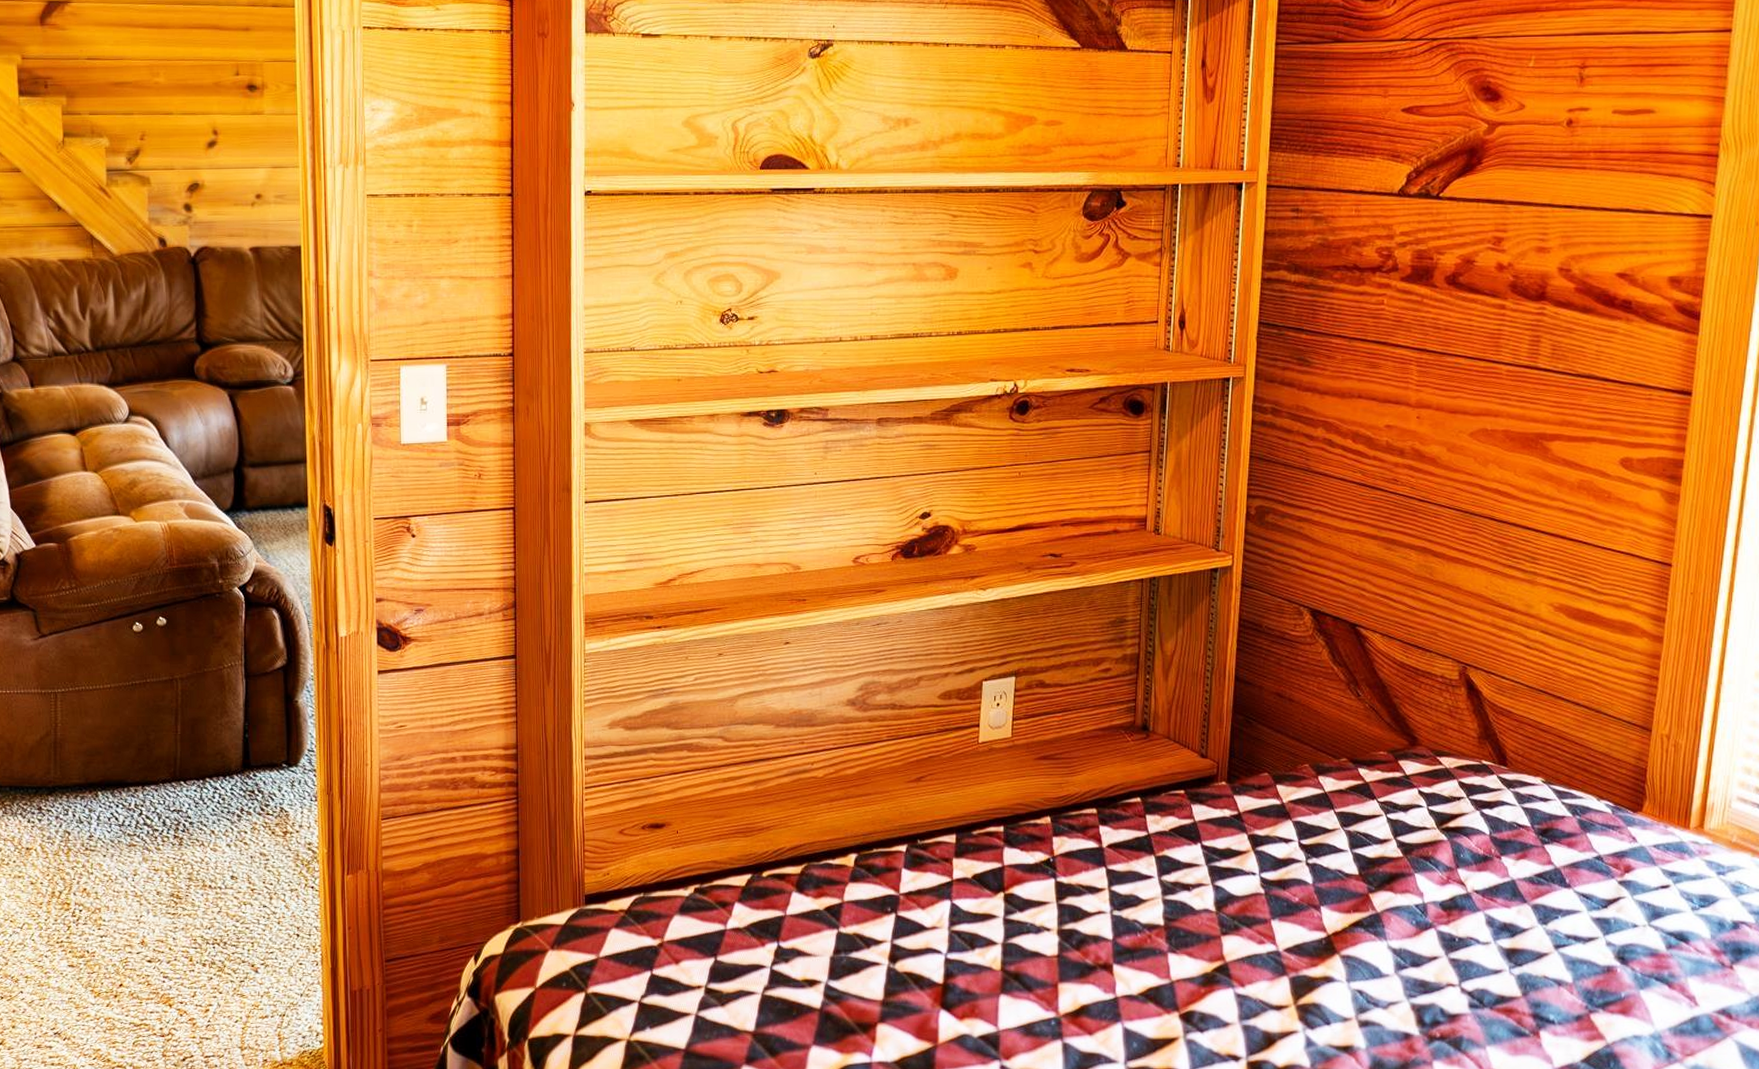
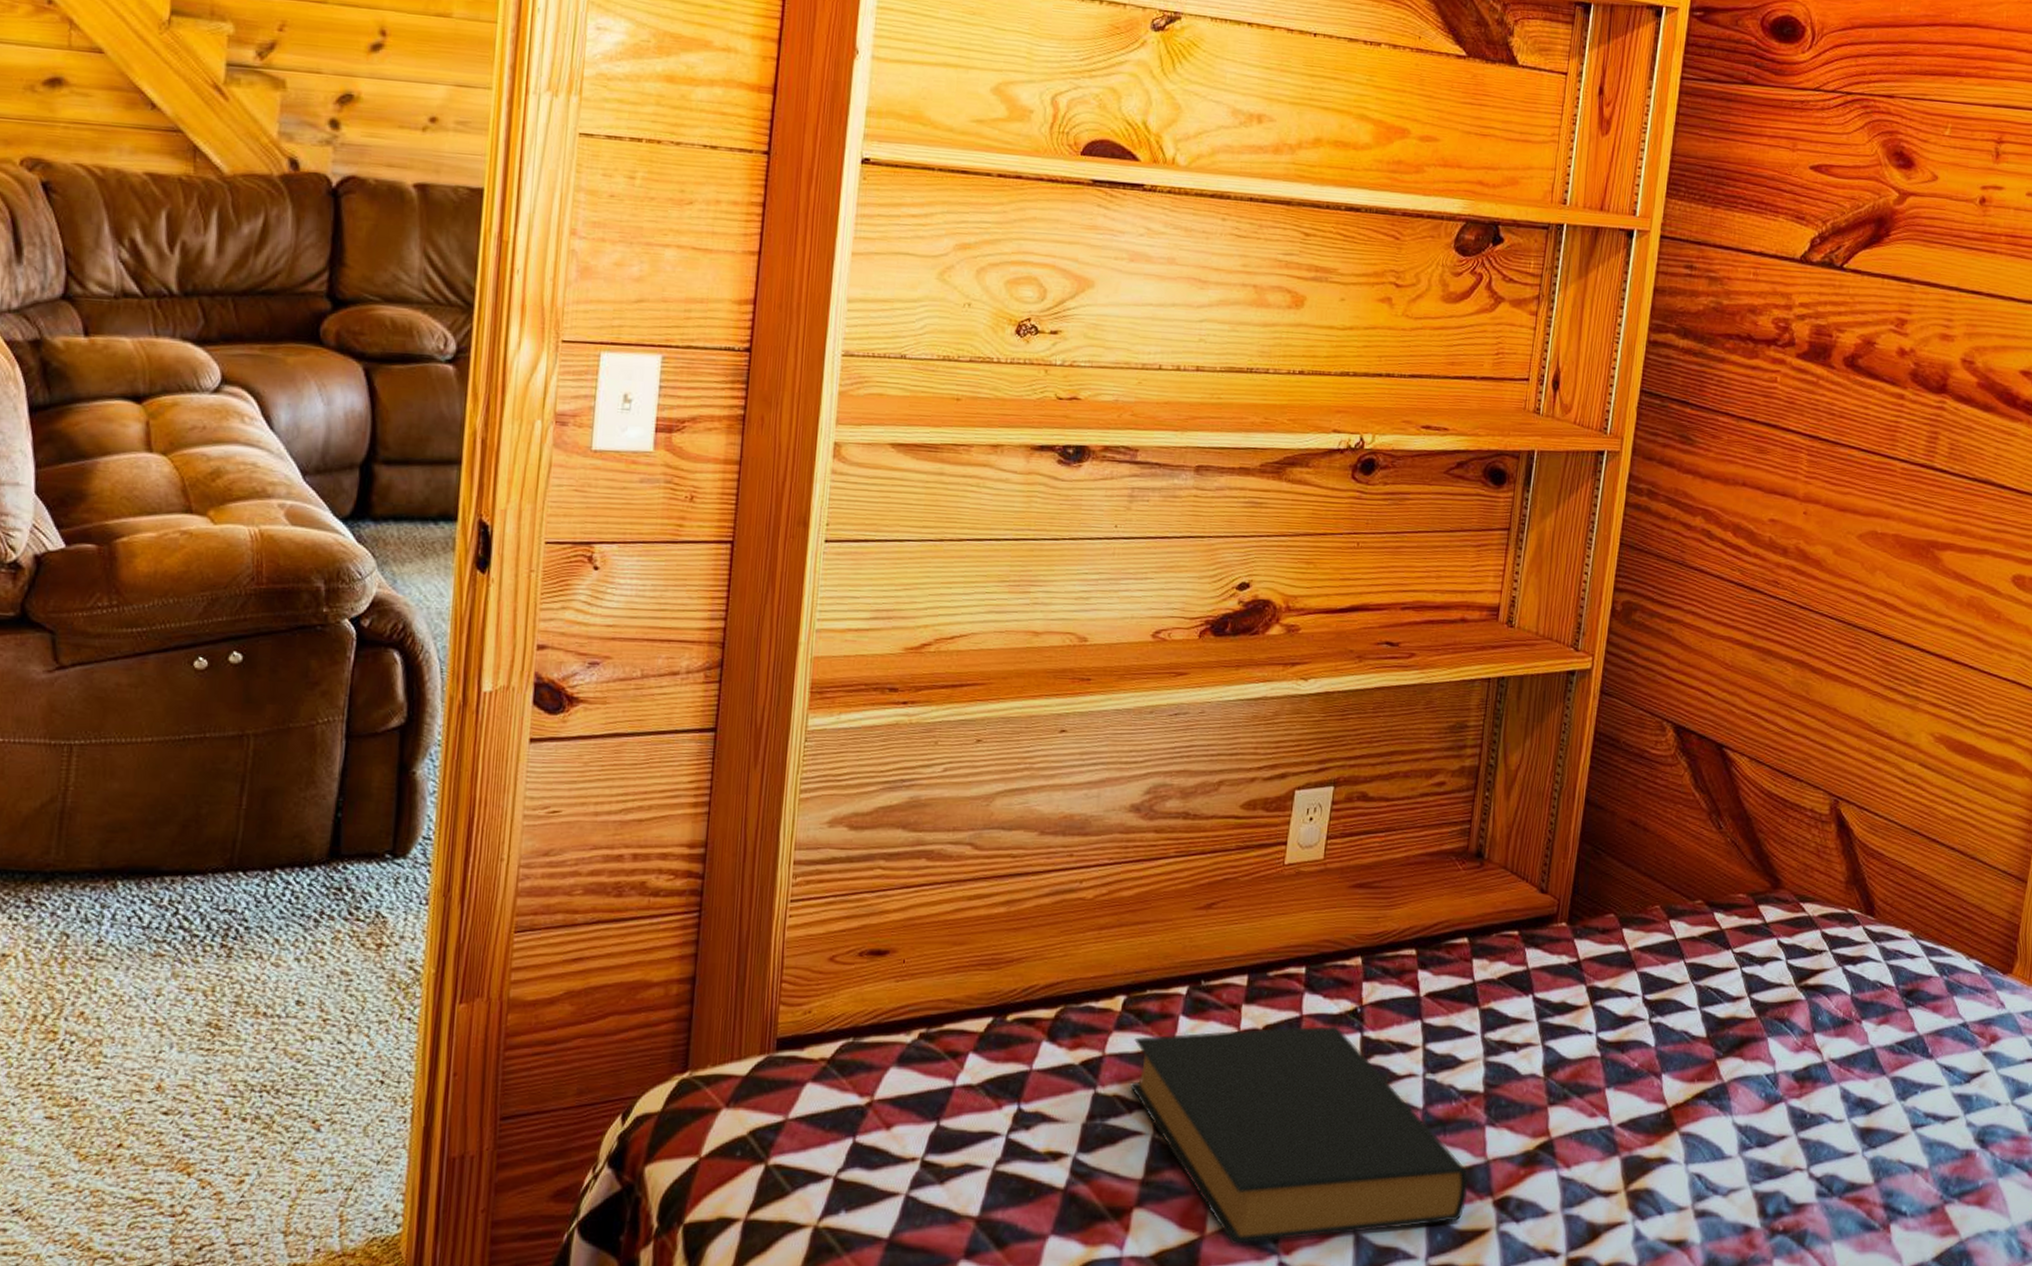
hardback book: none [866,873,1157,1053] -> present [1129,1025,1469,1245]

